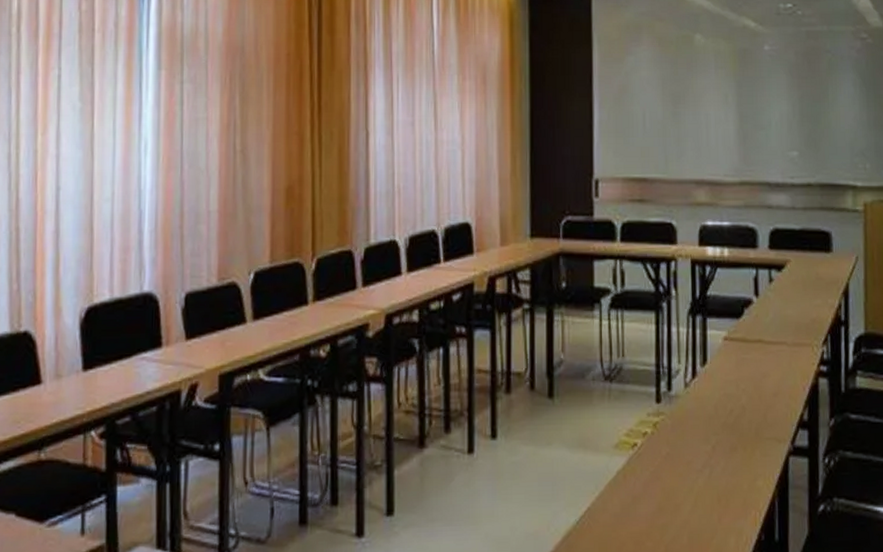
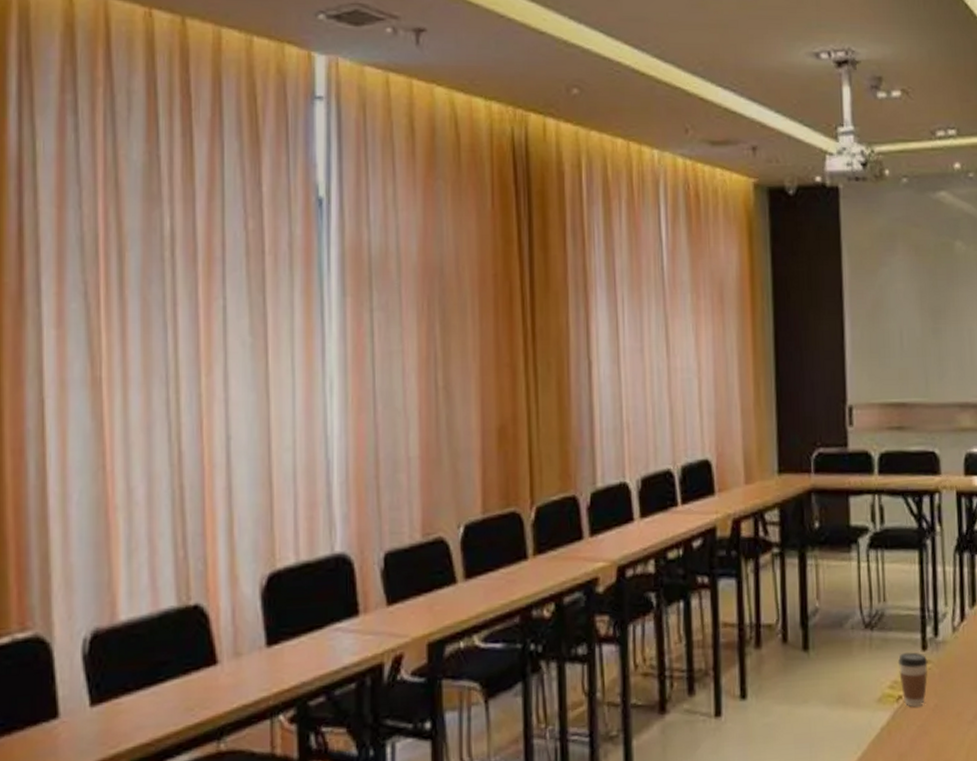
coffee cup: none [633,404,662,454] -> present [897,652,928,707]

